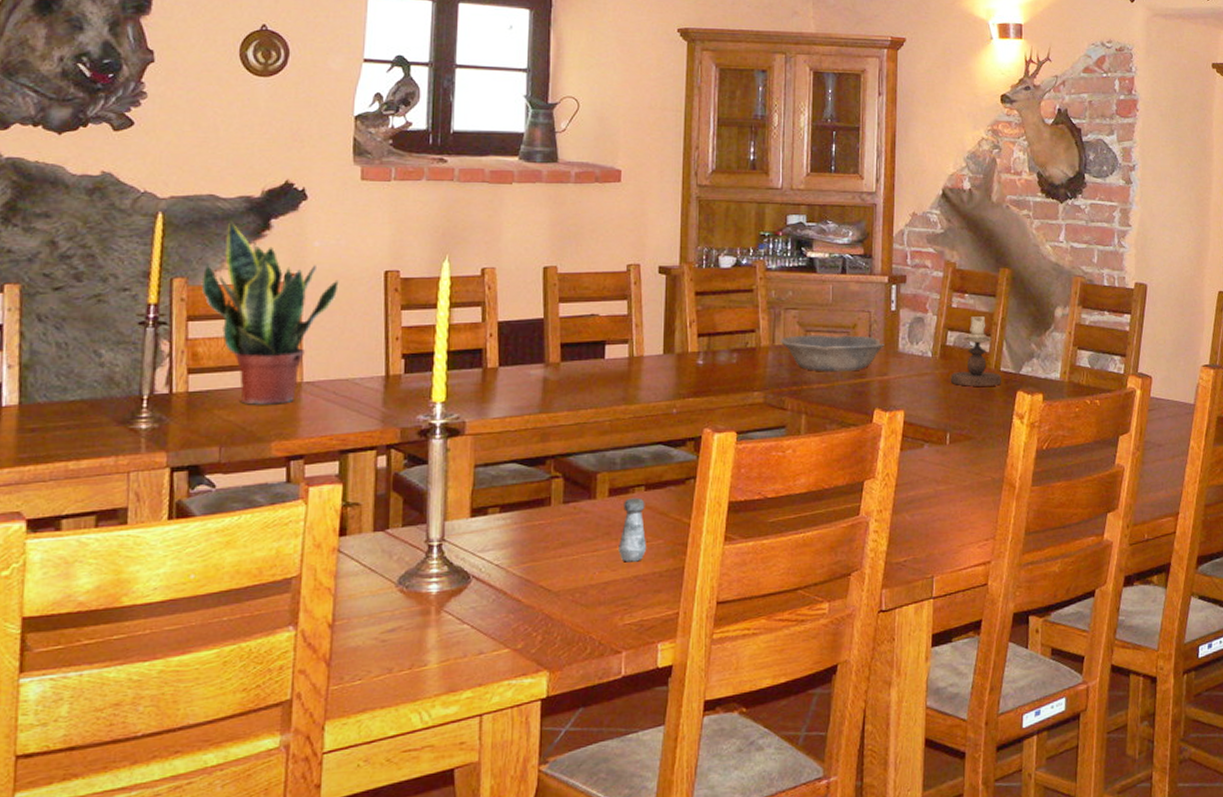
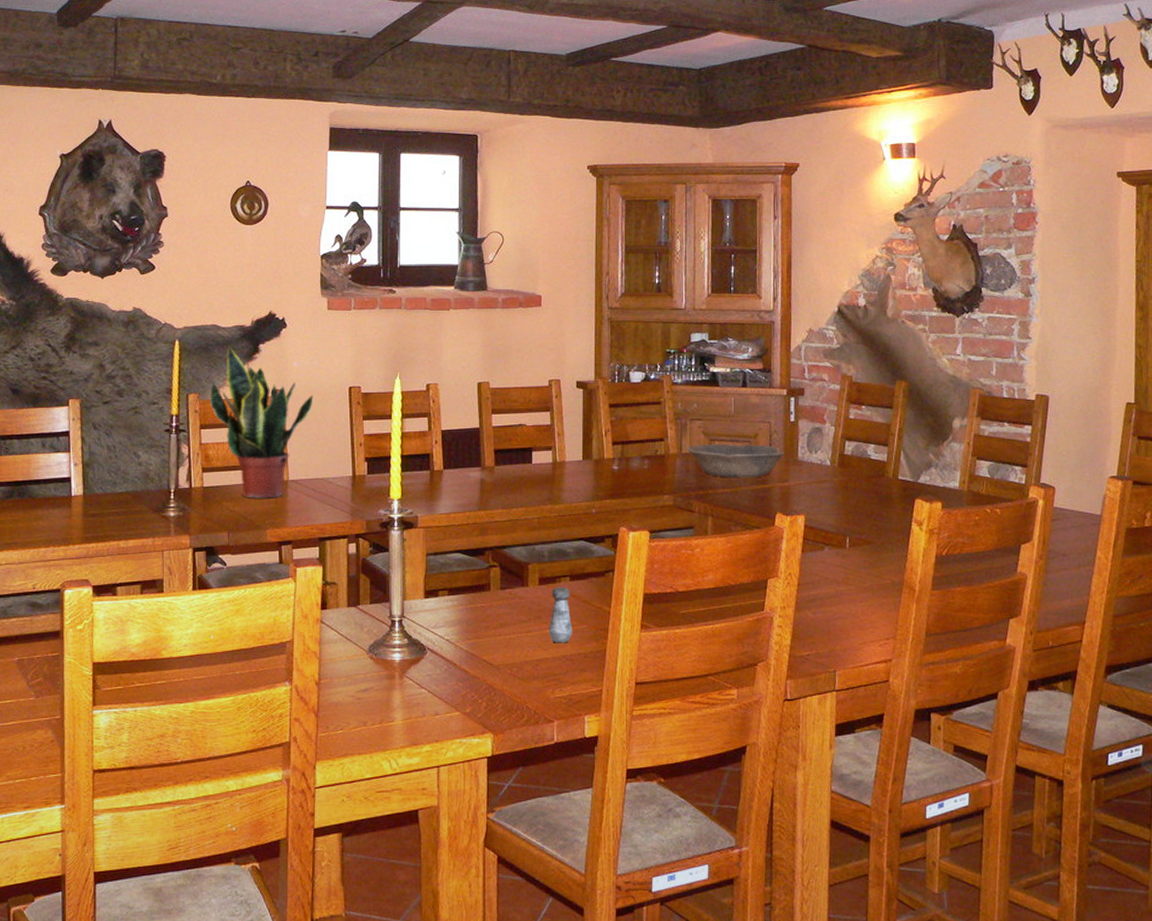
candlestick: present [951,316,1002,386] -> none [850,427,900,494]

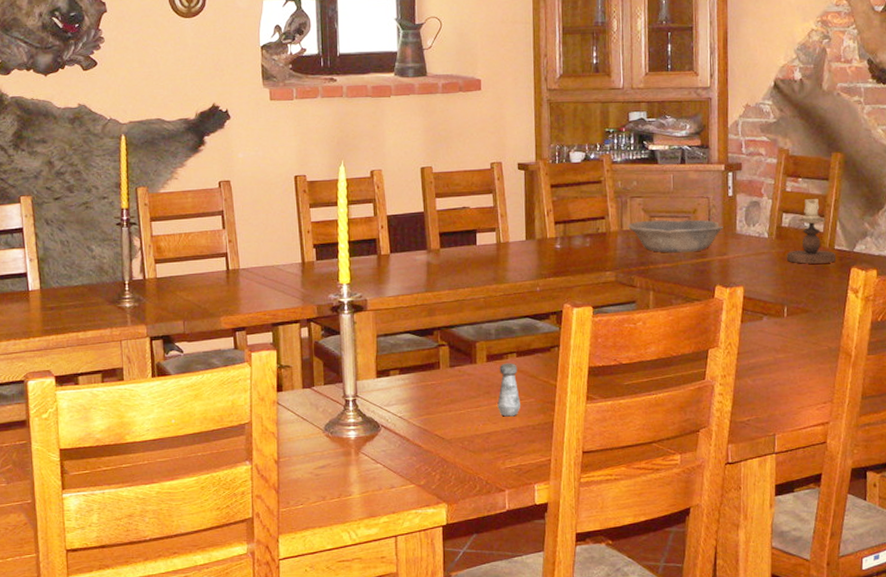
potted plant: present [209,346,313,499] -> none [158,139,260,288]
candlestick: none [850,427,900,494] -> present [787,199,837,264]

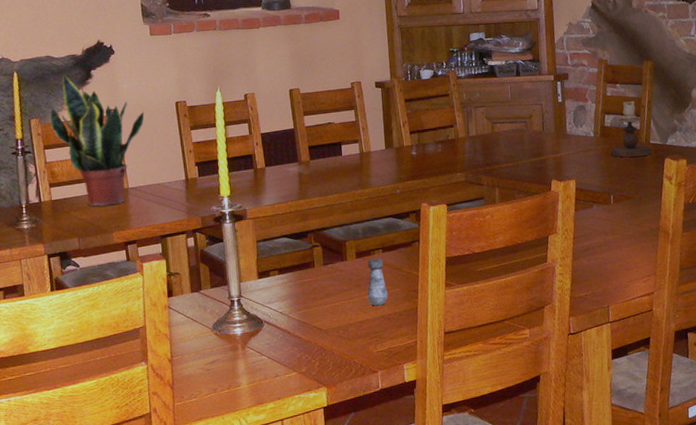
potted plant: none [158,139,260,288] -> present [50,74,145,207]
bowl: present [627,219,723,253] -> none [473,123,556,154]

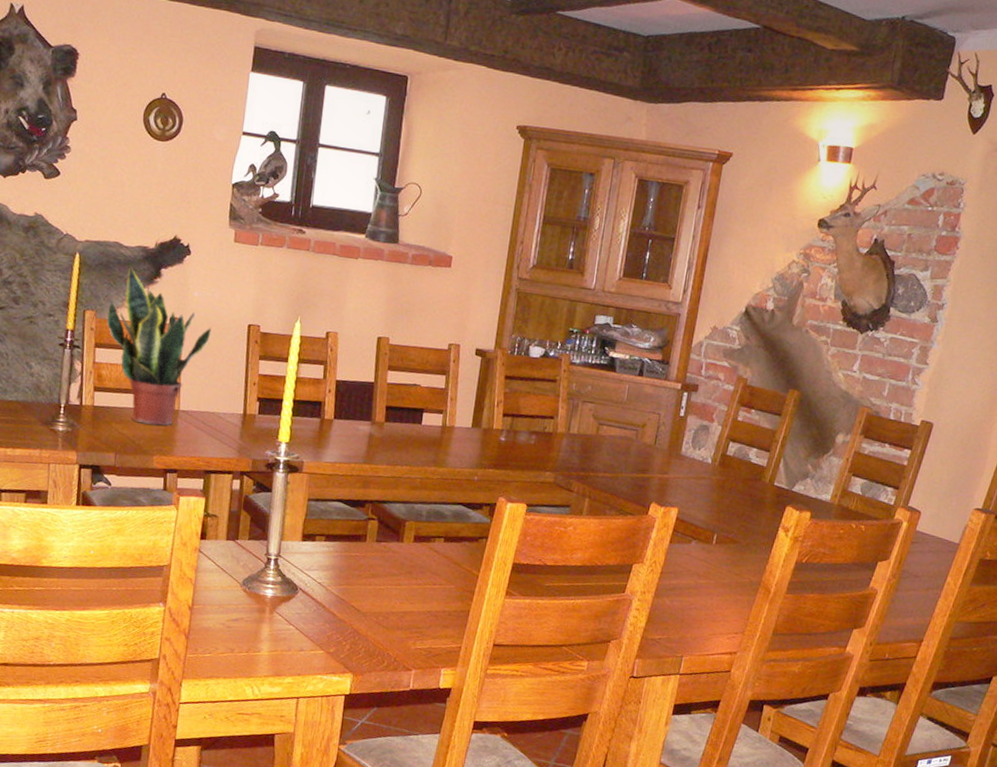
salt shaker: present [367,258,388,306] -> none [417,546,443,600]
candlestick: present [610,101,652,158] -> none [726,431,775,499]

